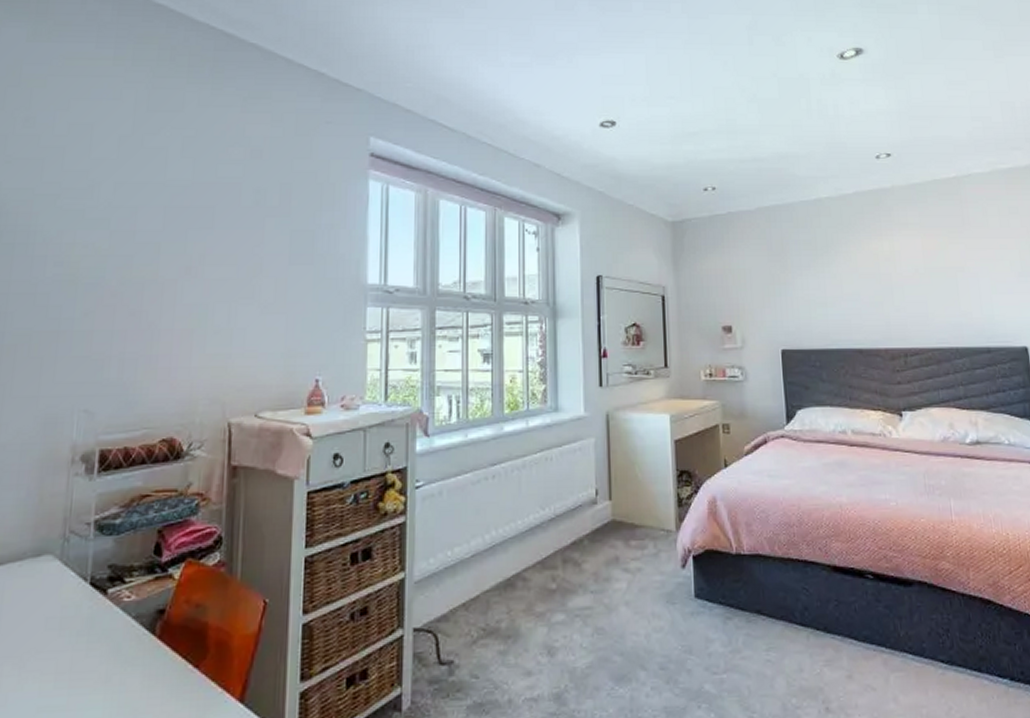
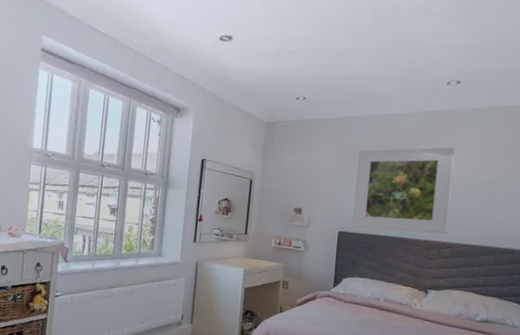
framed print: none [789,231,910,342] -> present [352,147,455,234]

